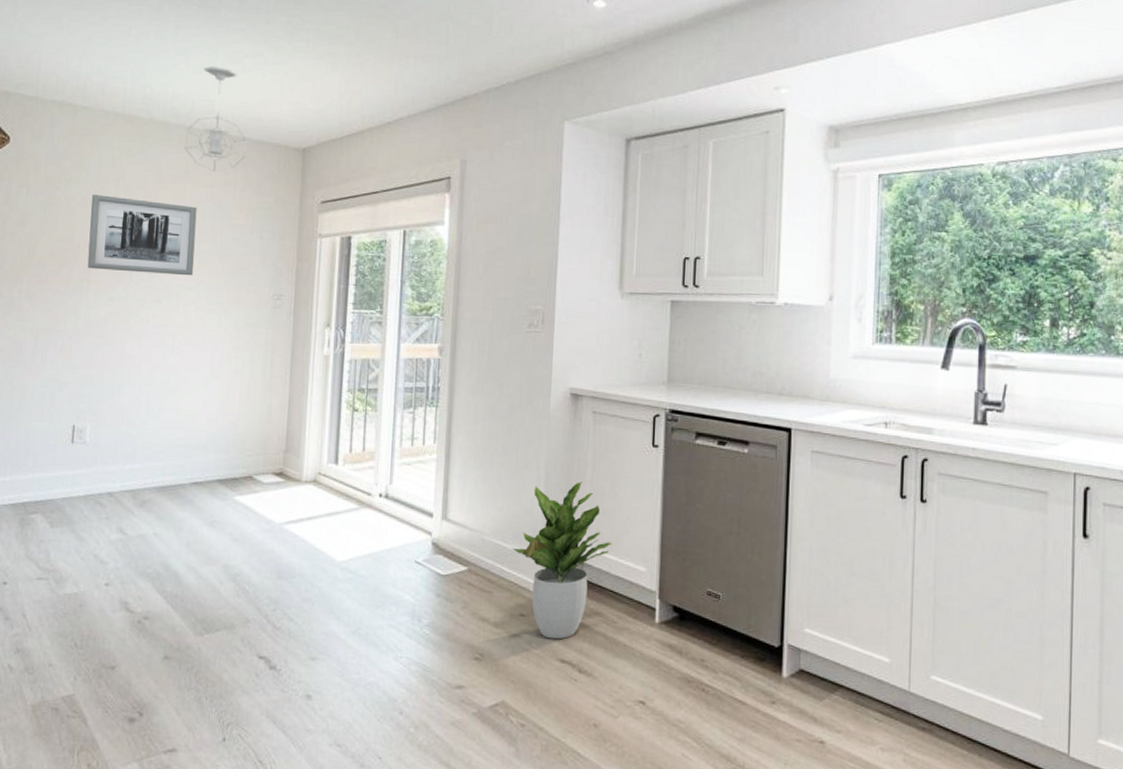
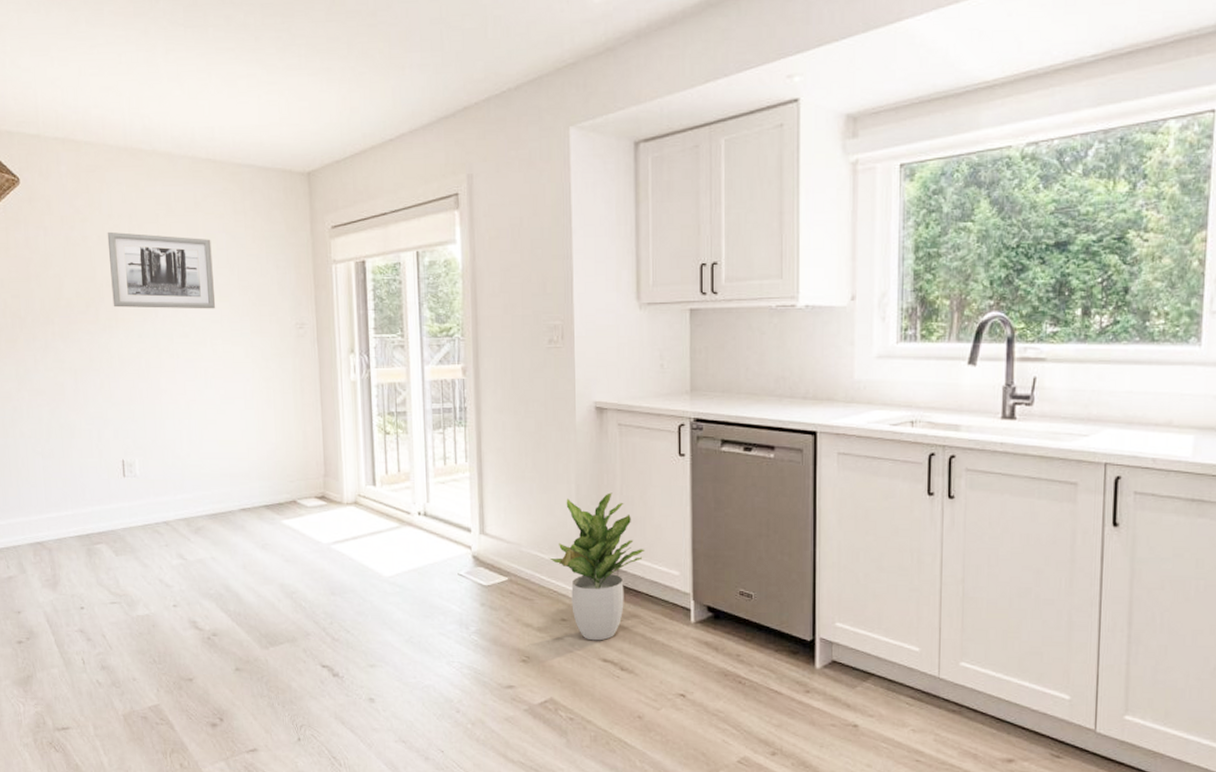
pendant light: present [184,65,247,171] -> none [189,90,252,201]

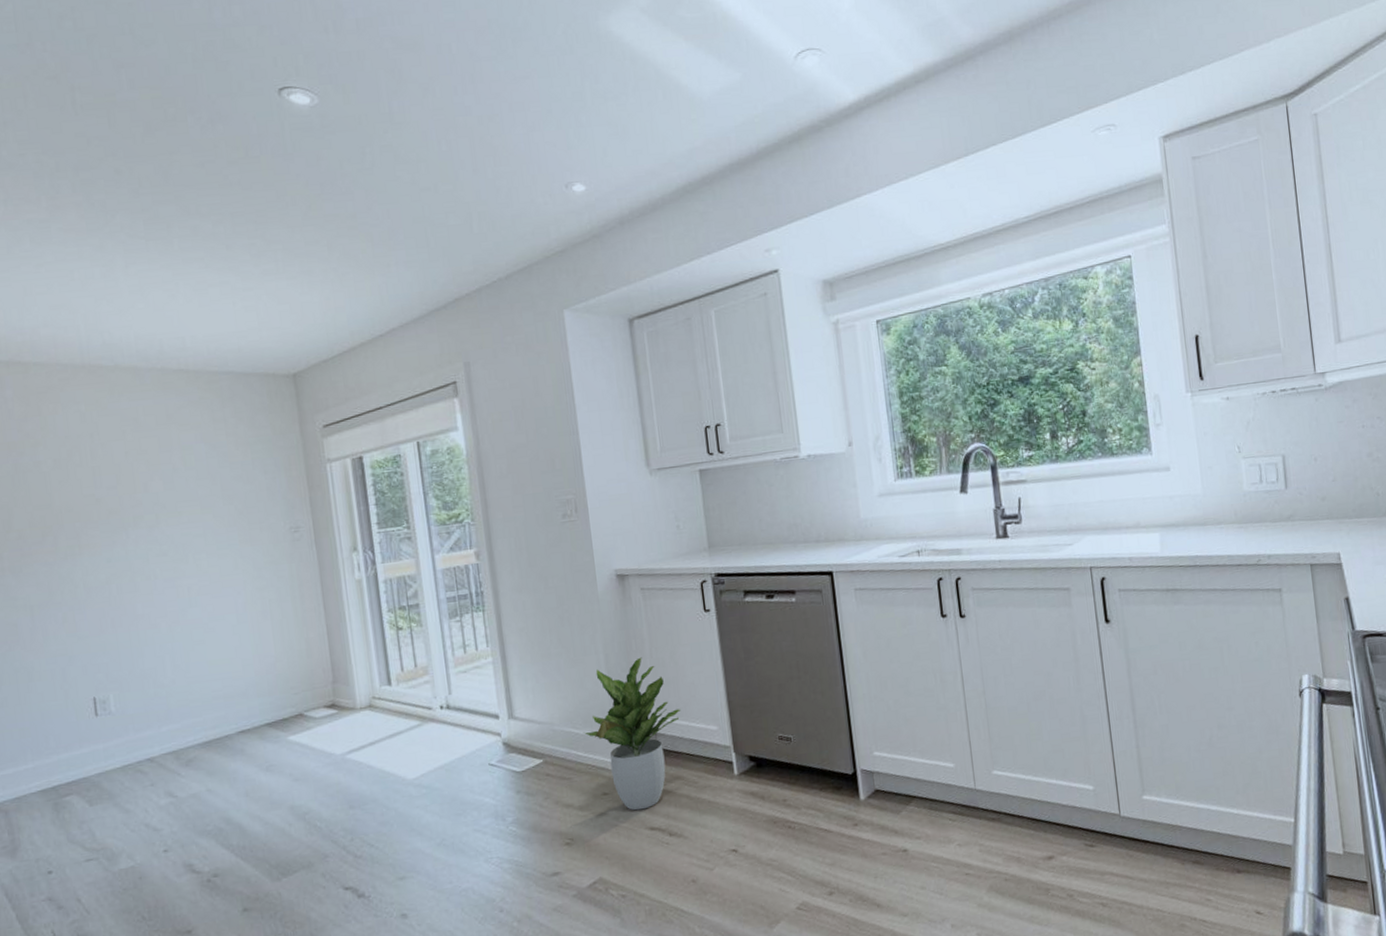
wall art: present [107,231,216,309] -> none [64,450,198,534]

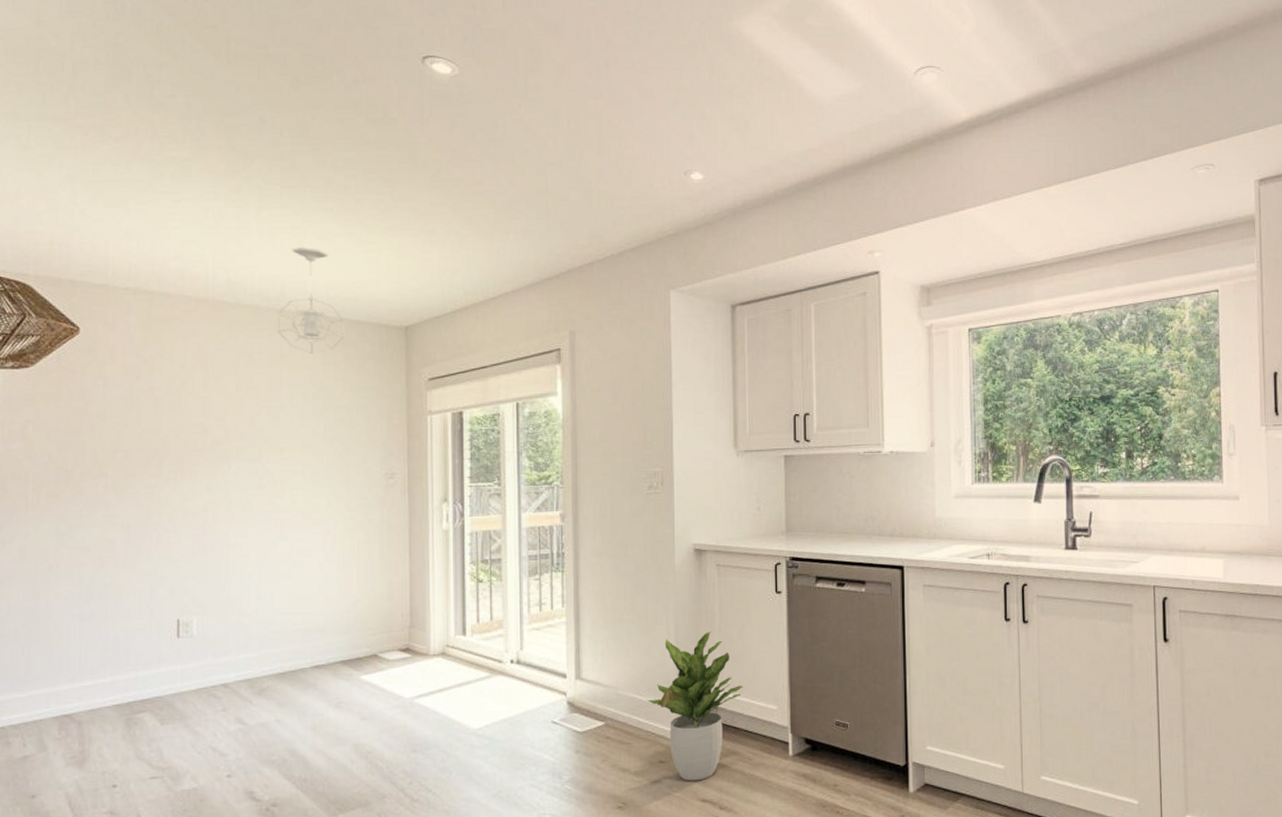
pendant light: none [158,300,232,411] -> present [277,246,345,353]

